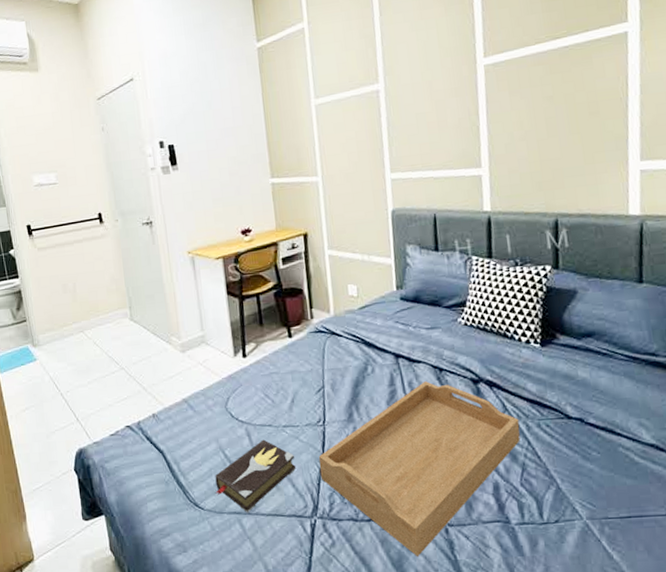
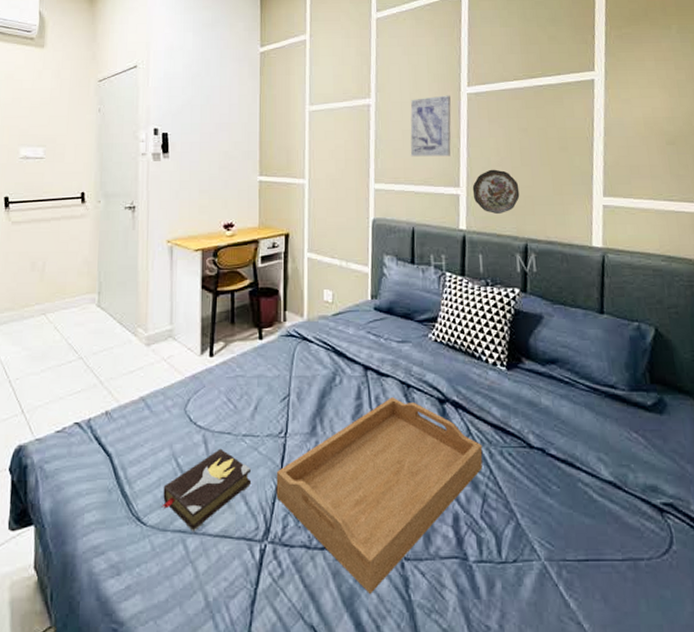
wall art: none [423,69,470,141] -> present [410,95,451,157]
decorative plate: none [495,144,548,191] -> present [472,169,520,214]

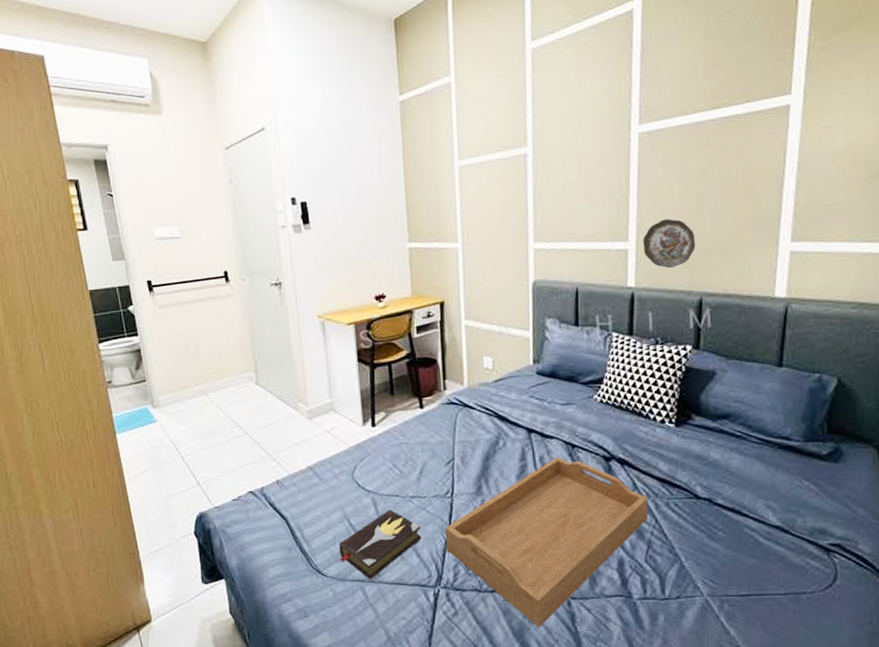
wall art: present [410,95,451,157] -> none [573,136,620,211]

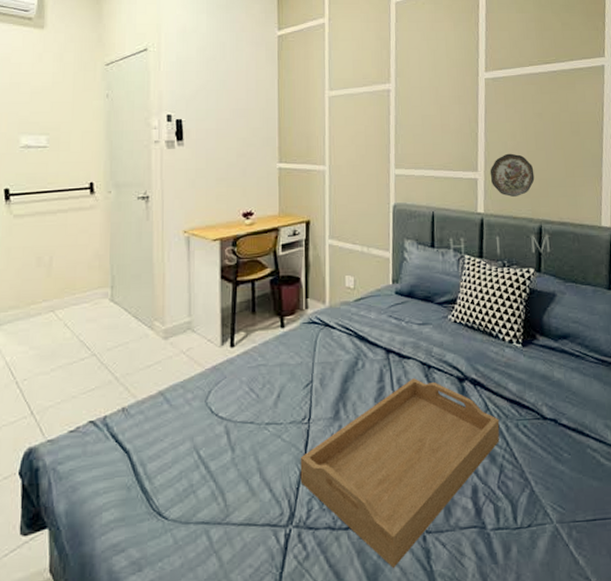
hardback book: present [338,509,422,580] -> none [182,438,276,522]

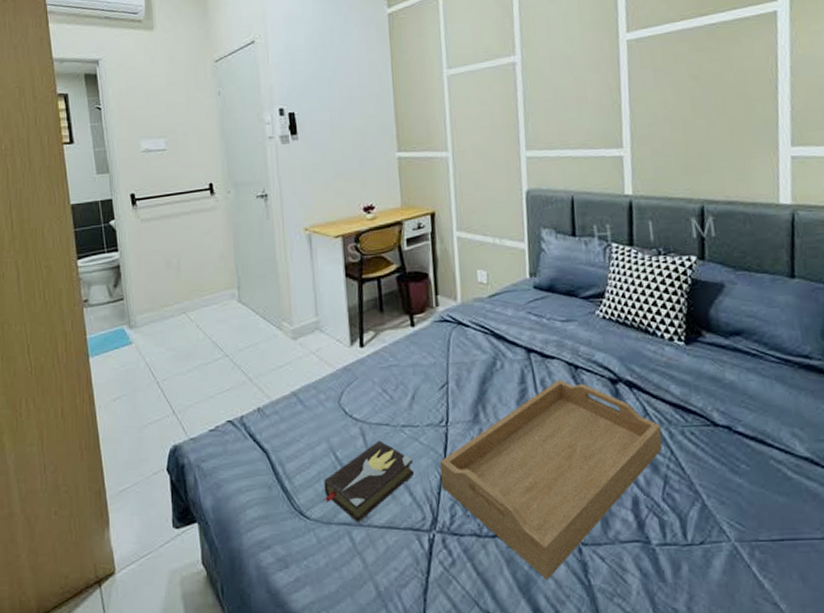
hardback book: none [182,438,276,522] -> present [322,440,415,523]
decorative plate: present [490,153,535,197] -> none [637,124,693,175]

